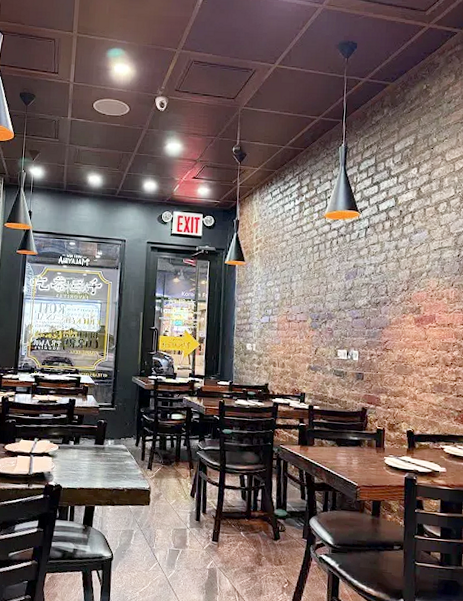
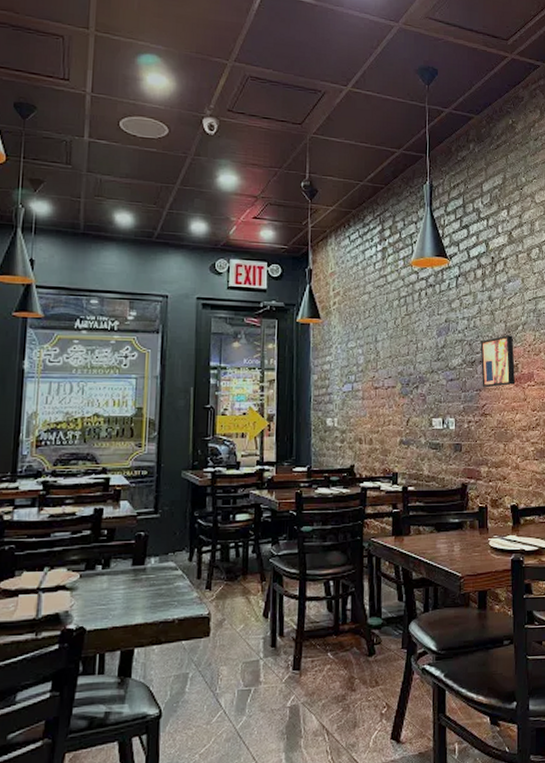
wall art: none [385,280,418,326] -> present [480,335,516,387]

